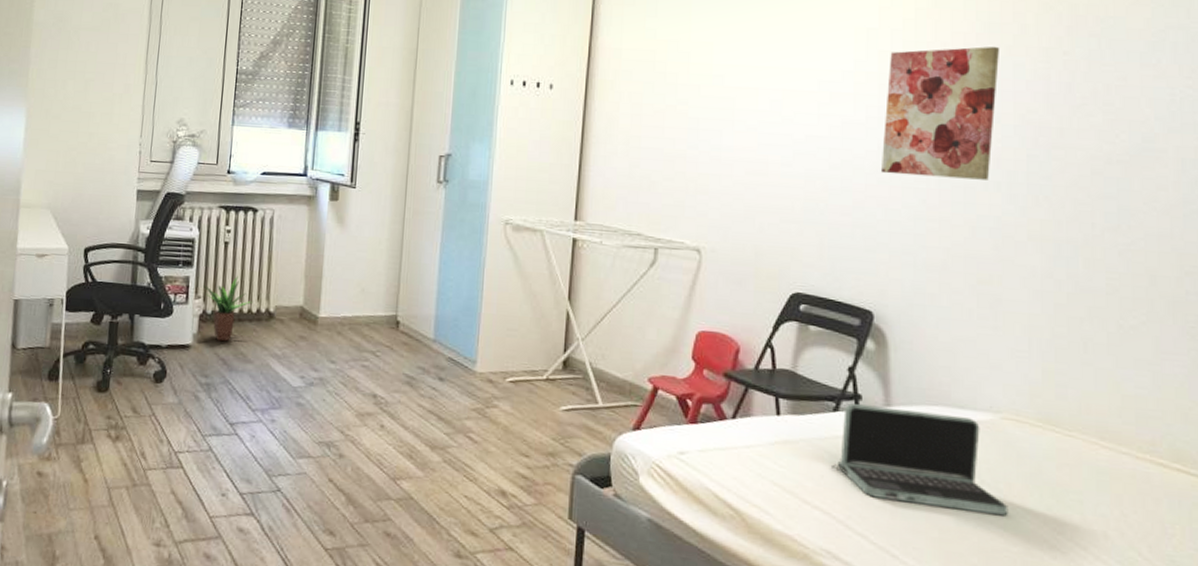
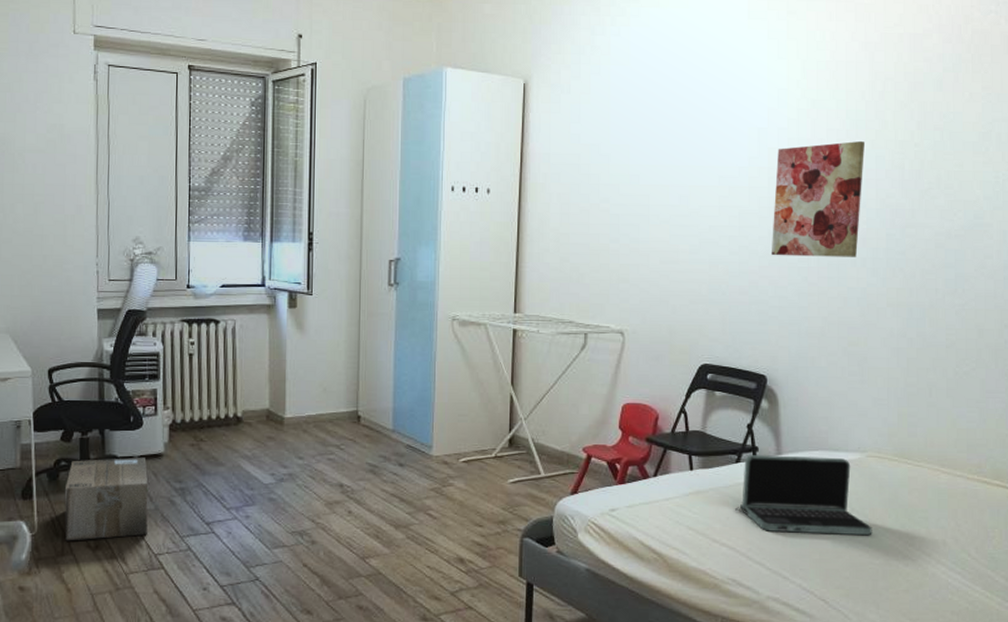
cardboard box: none [87,344,174,430] -> present [64,458,148,541]
potted plant: present [203,276,253,342] -> none [171,385,221,448]

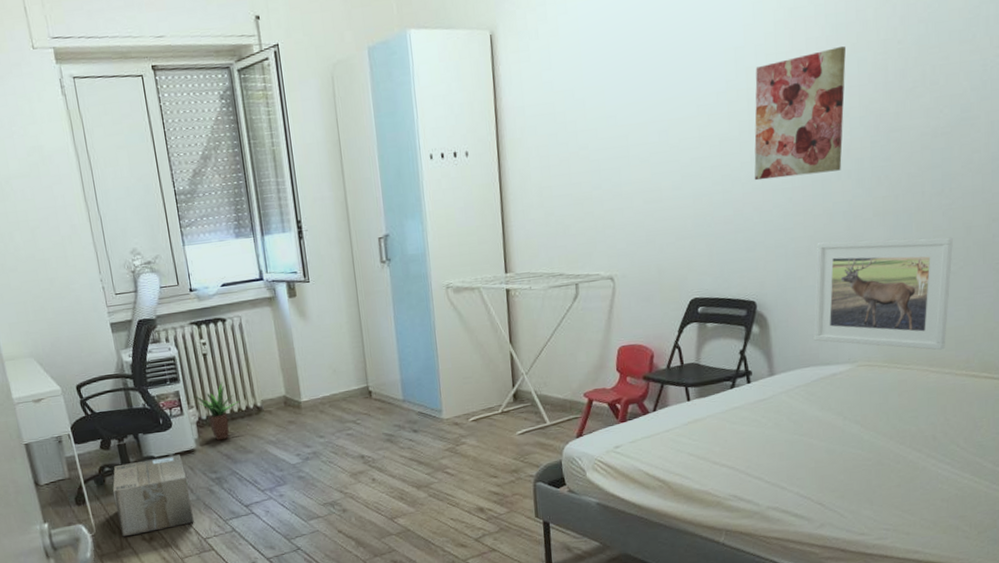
potted plant: none [171,385,221,448] -> present [193,382,241,441]
laptop: present [735,455,872,536] -> none [733,371,865,448]
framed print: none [823,324,965,451] -> present [813,237,953,350]

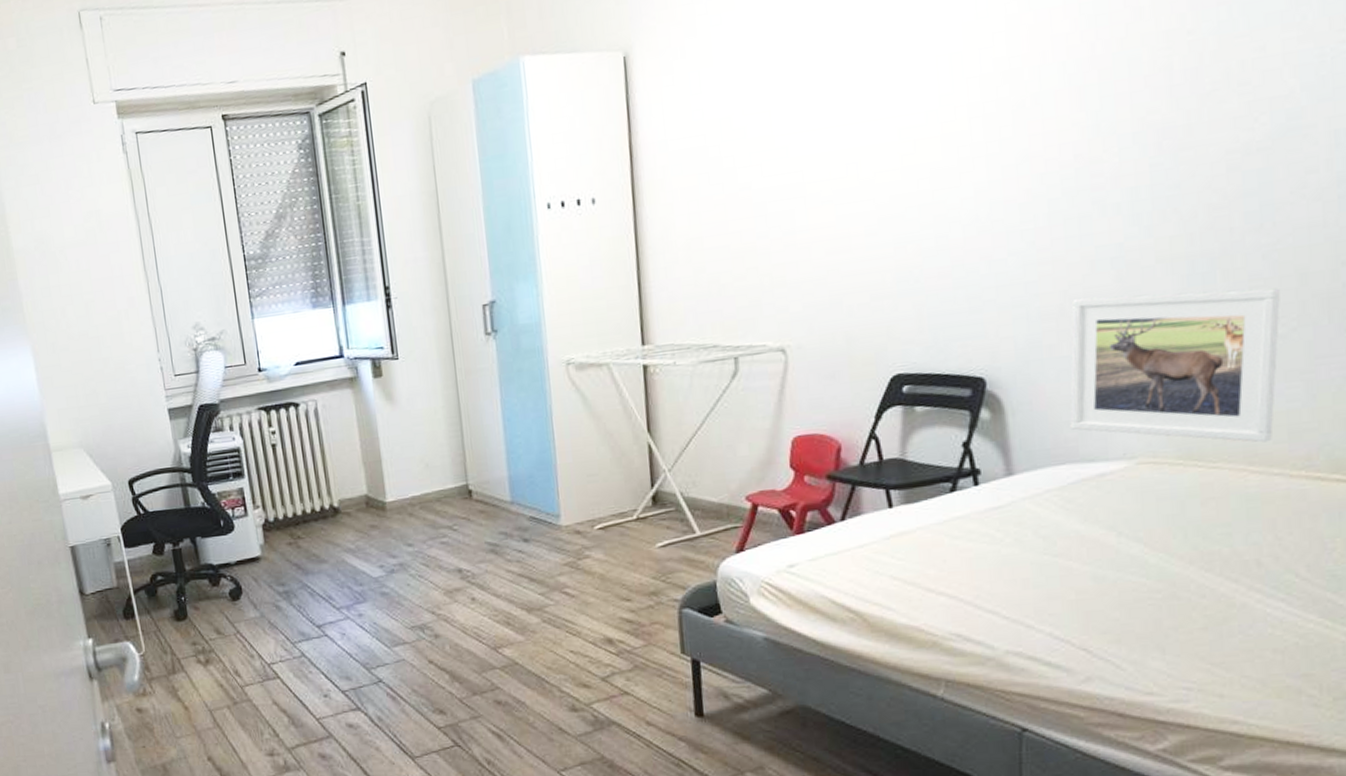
cardboard box: present [112,455,194,537] -> none [165,563,257,658]
potted plant: present [193,382,241,441] -> none [260,477,315,547]
wall art: present [754,46,846,181] -> none [979,43,1110,221]

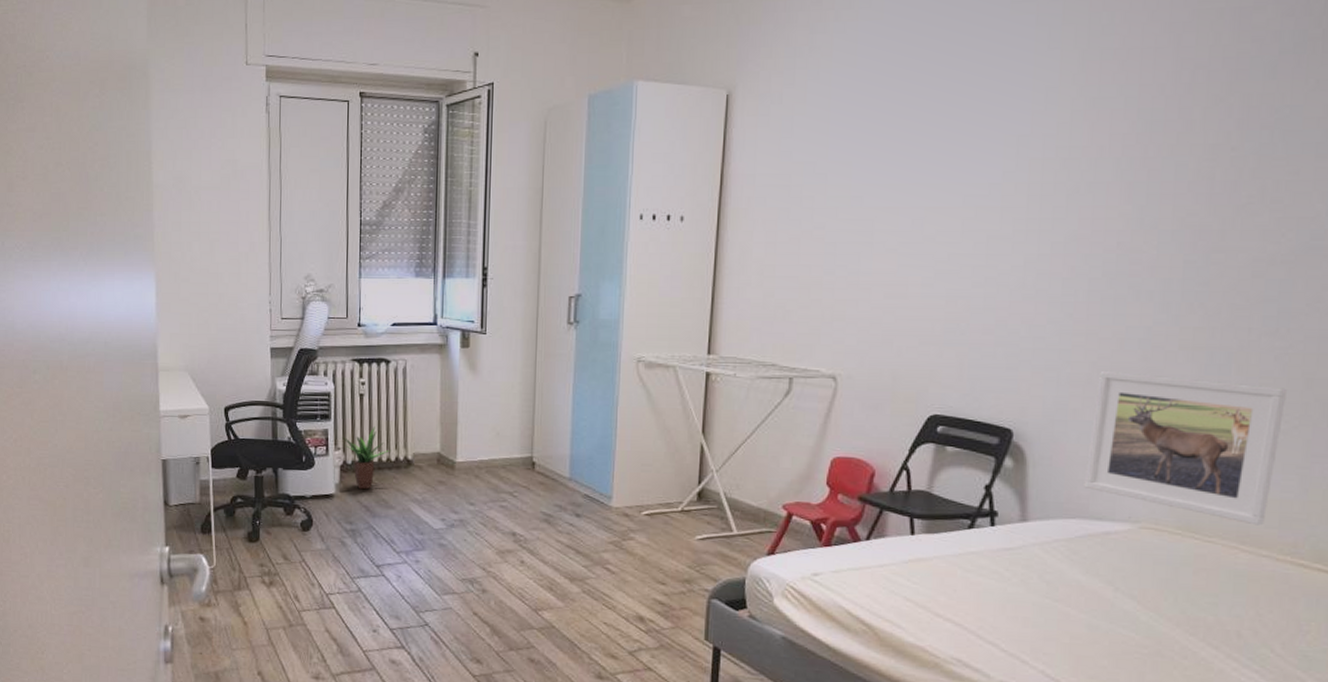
potted plant: none [260,477,315,547] -> present [342,426,391,490]

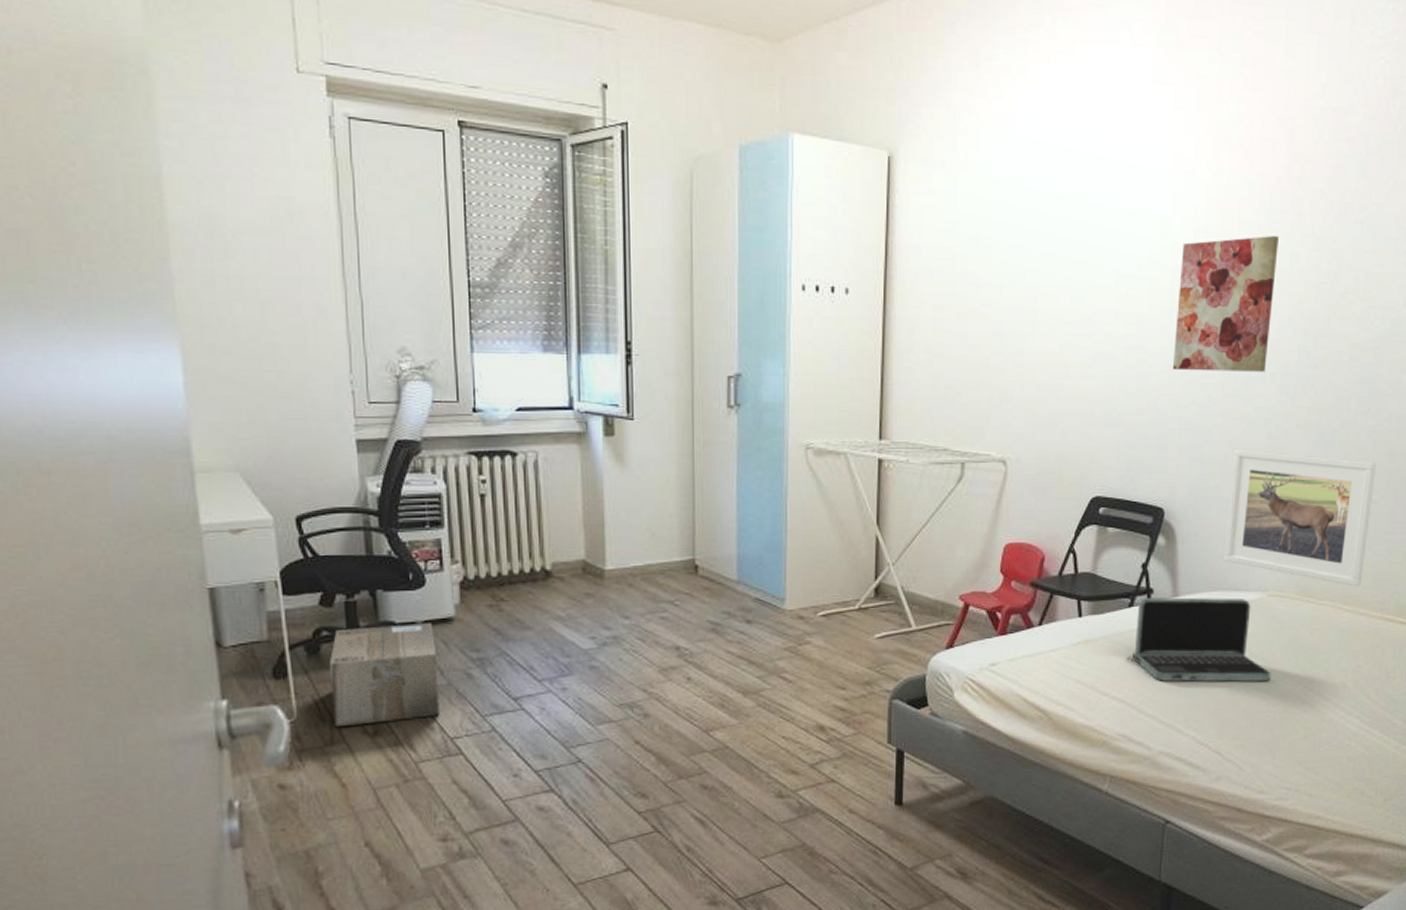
cardboard box: none [240,497,320,577] -> present [328,623,440,728]
potted plant: present [342,426,391,490] -> none [460,533,525,610]
laptop: none [965,520,1142,621] -> present [1127,597,1271,682]
wall art: none [1026,147,1161,290] -> present [1172,236,1278,372]

